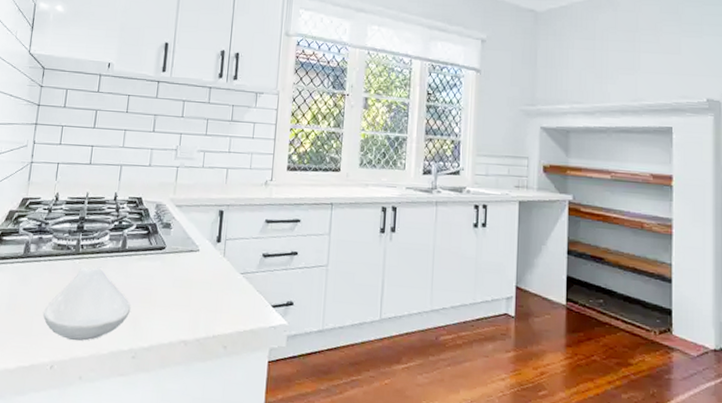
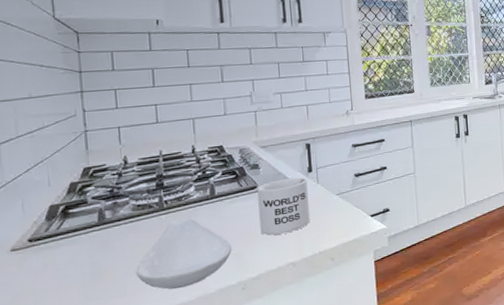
mug: none [160,244,214,306] -> present [257,177,310,236]

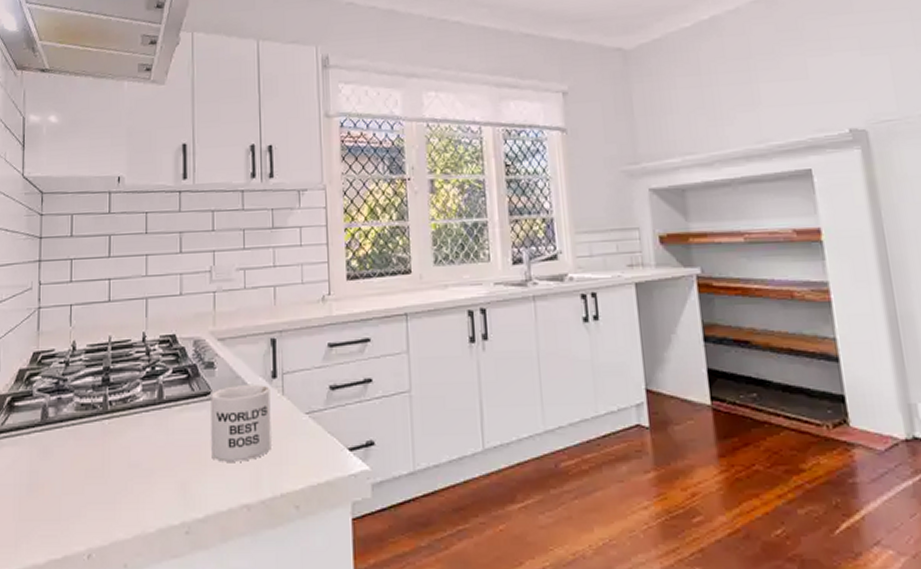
spoon rest: present [136,217,232,290] -> none [73,425,177,521]

